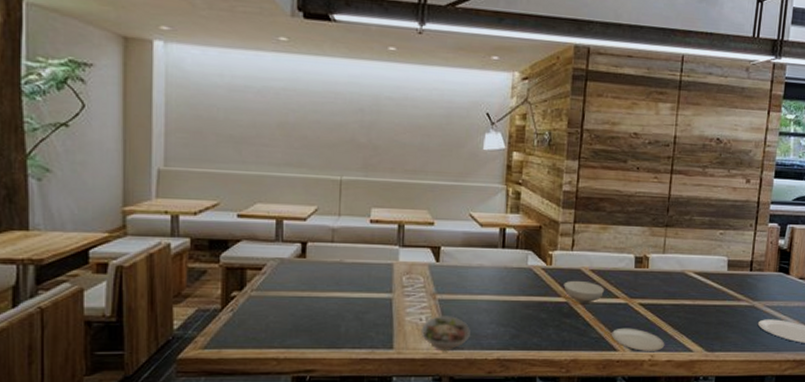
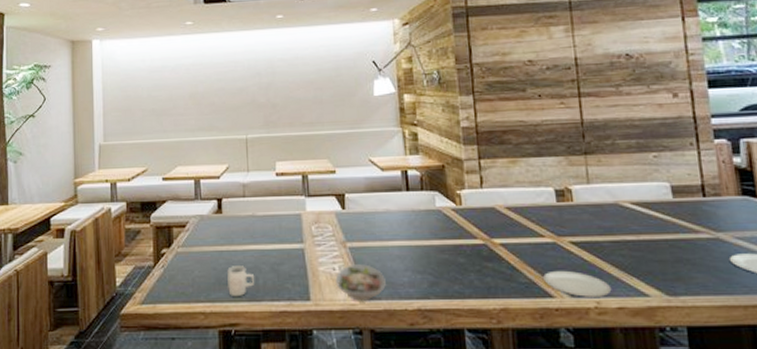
mug: none [306,313,337,344] -> present [227,266,255,297]
bowl: present [563,280,605,303] -> none [478,219,527,244]

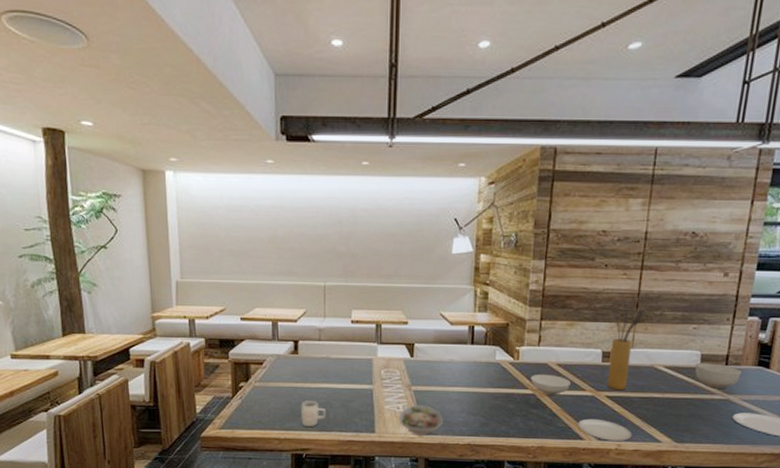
bowl: none [478,219,527,244] -> present [530,374,572,395]
vase: none [556,124,601,235] -> present [607,294,653,391]
bowl: none [666,195,725,225] -> present [694,362,742,389]

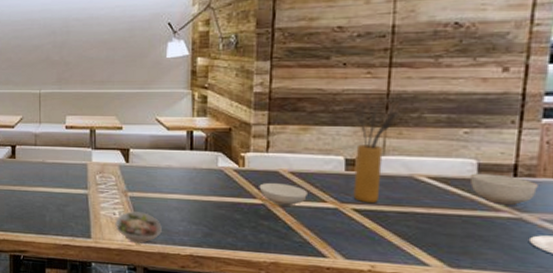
mug: present [301,401,326,427] -> none [19,203,43,230]
plate: present [578,418,632,441] -> none [319,233,390,262]

